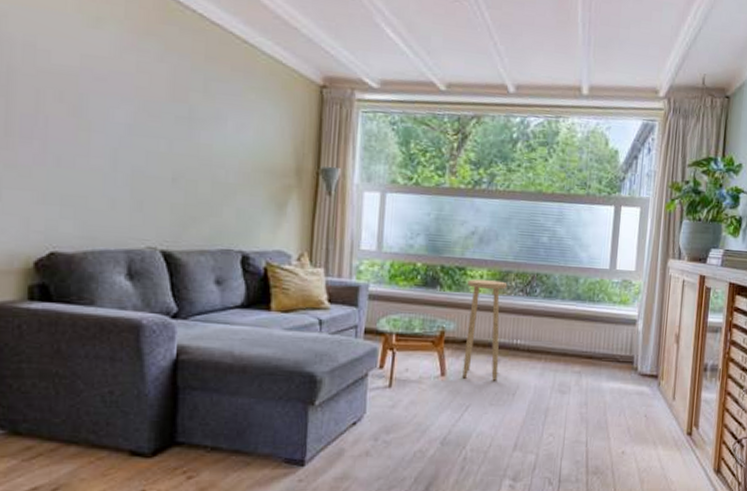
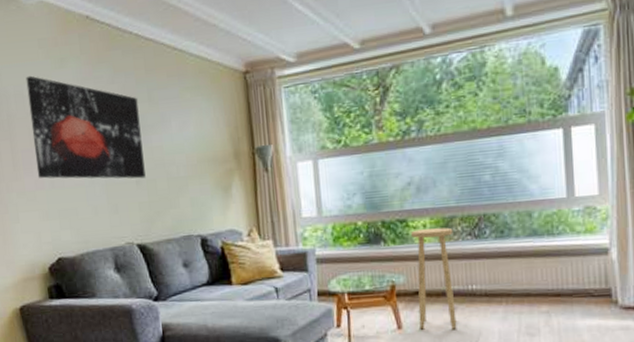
wall art: none [38,26,190,177] -> present [25,75,146,179]

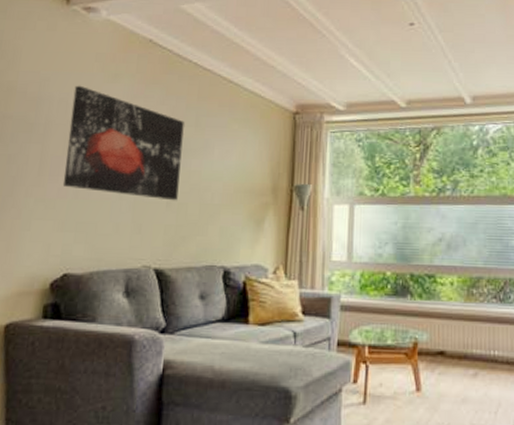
stool: present [411,227,457,330] -> none [438,287,479,397]

